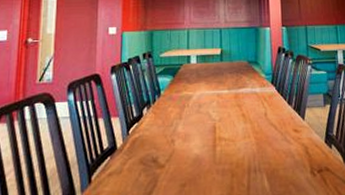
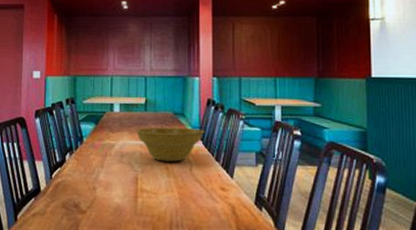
planter bowl: none [212,74,277,109] -> present [135,127,205,162]

